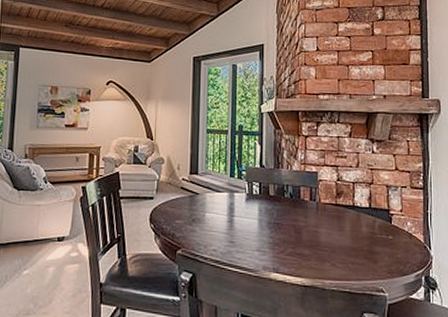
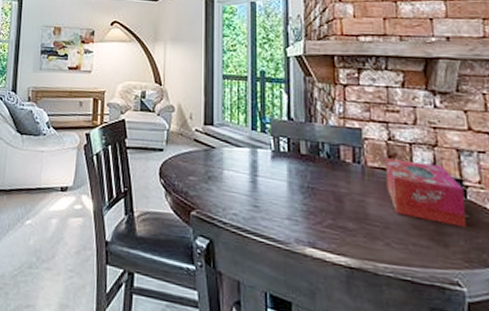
tissue box: none [334,196,391,247] -> present [385,158,467,227]

